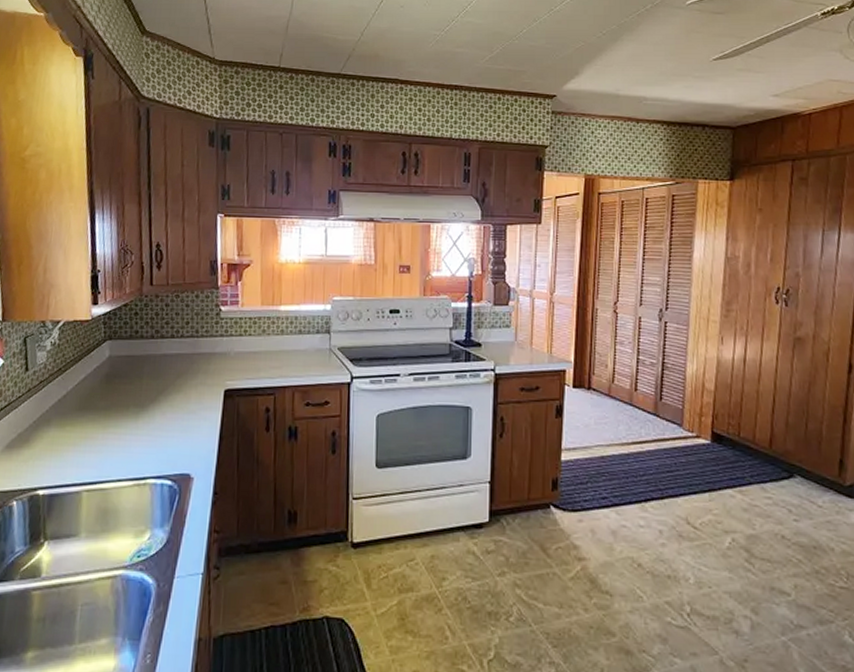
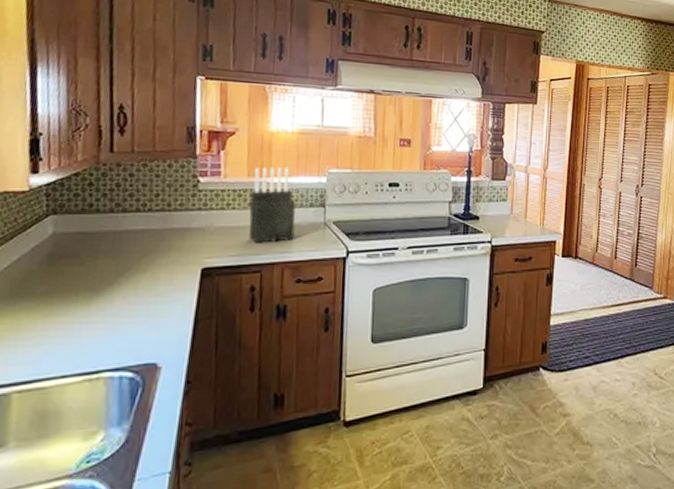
knife block: none [263,295,304,368] -> present [249,167,296,243]

